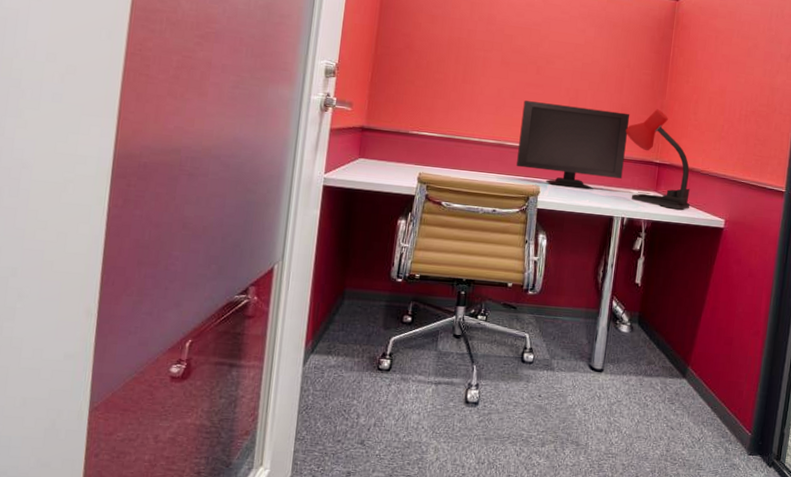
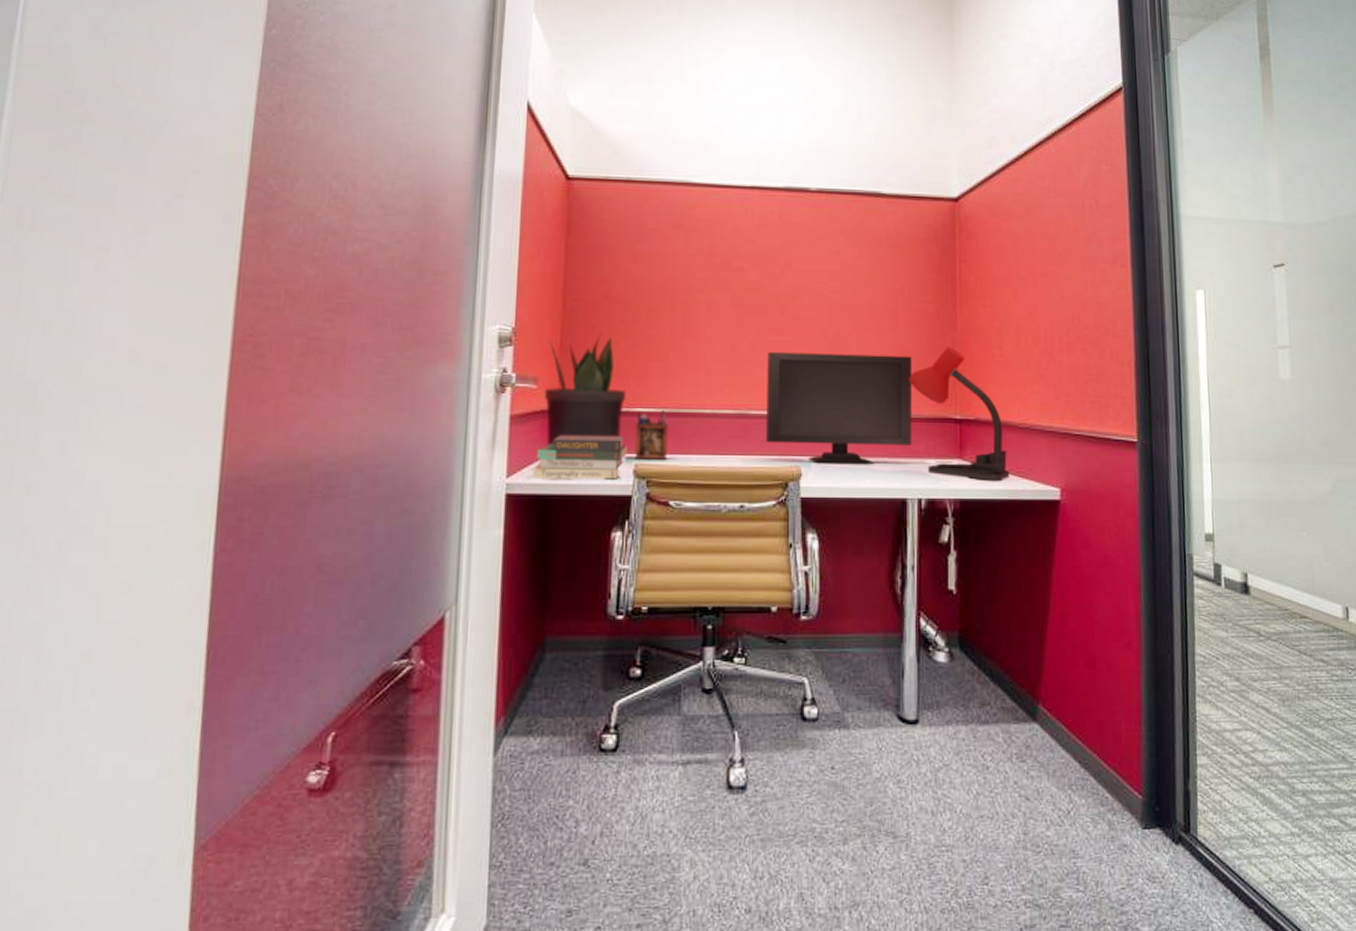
books: none [343,146,415,183] -> present [532,434,628,480]
planter: none [355,74,418,153] -> present [544,333,627,445]
desk organizer: none [419,135,446,172] -> present [634,410,669,459]

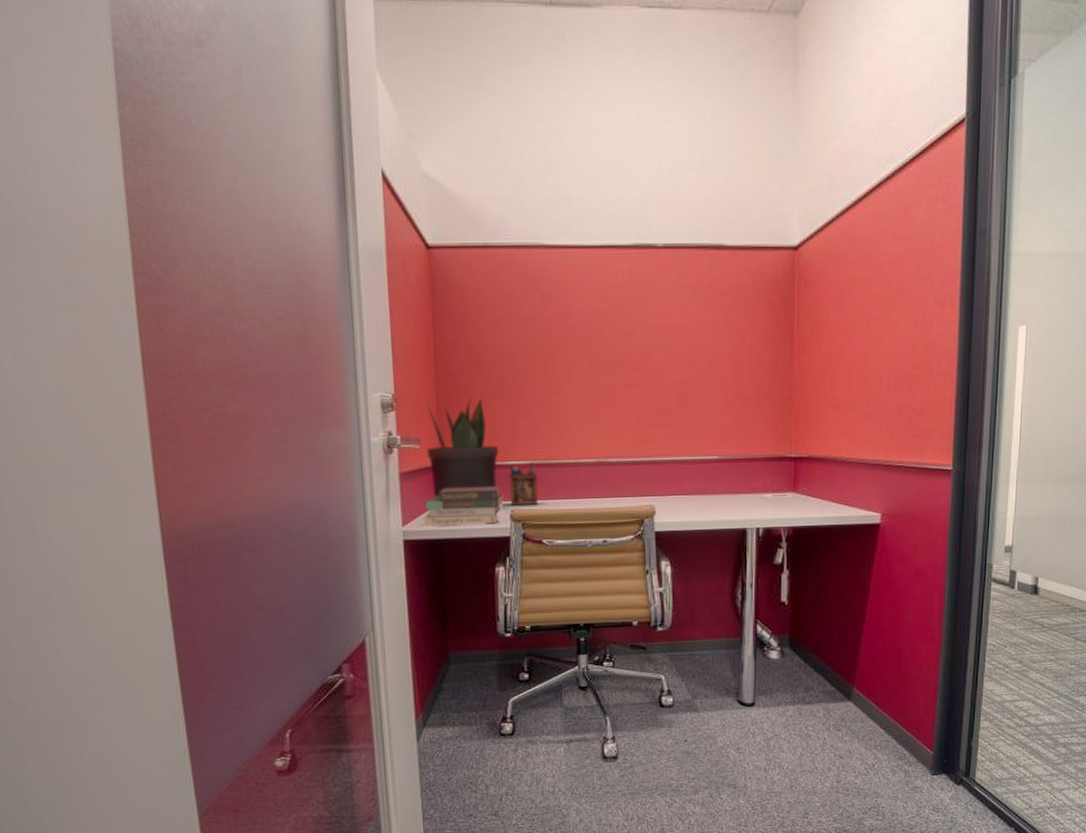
computer monitor: present [766,352,913,465] -> none [622,402,753,503]
desk lamp: present [908,346,1010,482] -> none [749,391,838,511]

